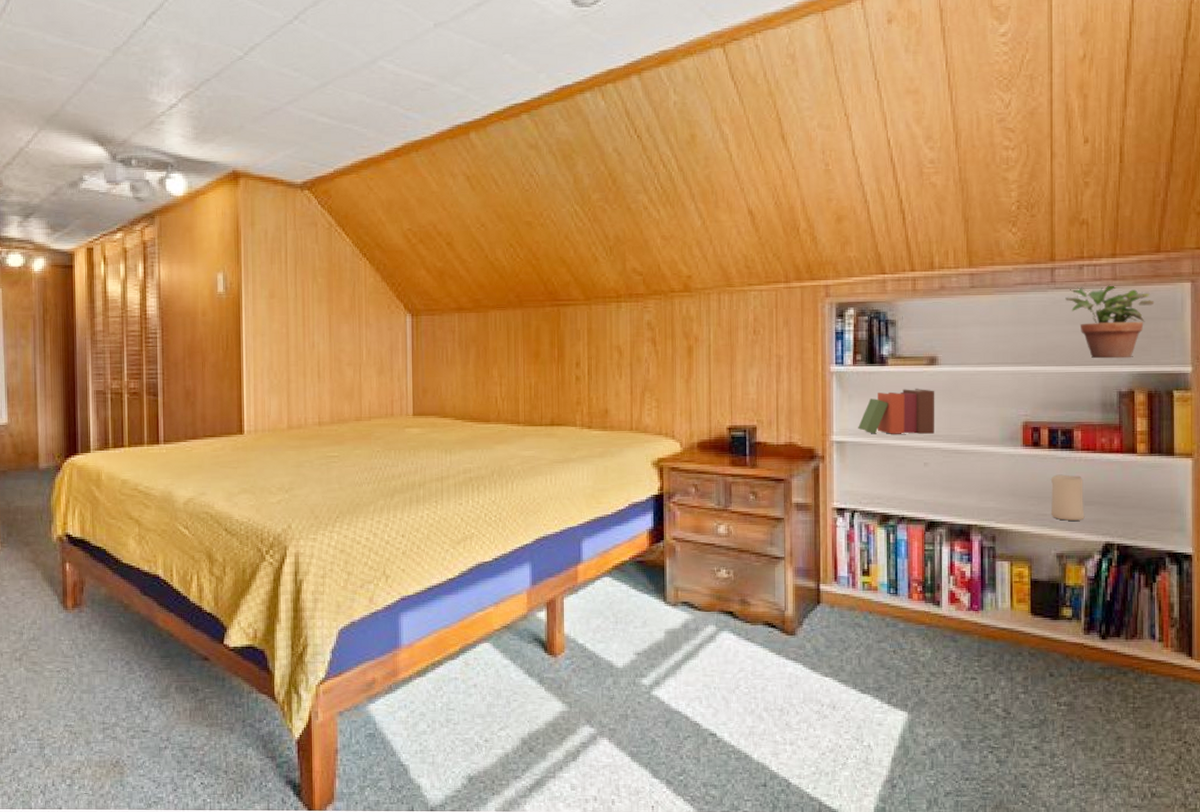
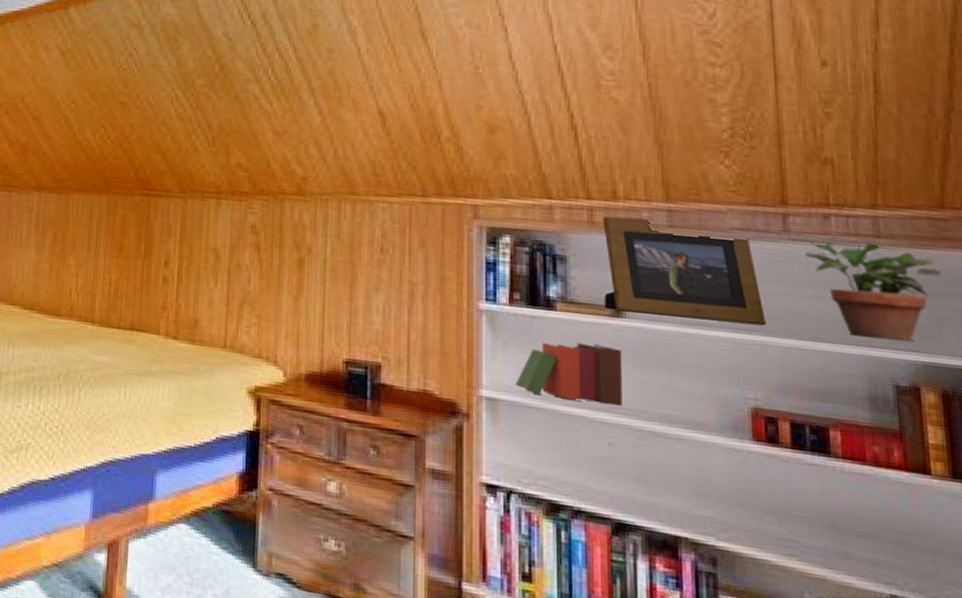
picture frame: none [923,283,1036,361] -> present [603,216,766,326]
candle: present [1050,474,1085,521] -> none [797,486,854,558]

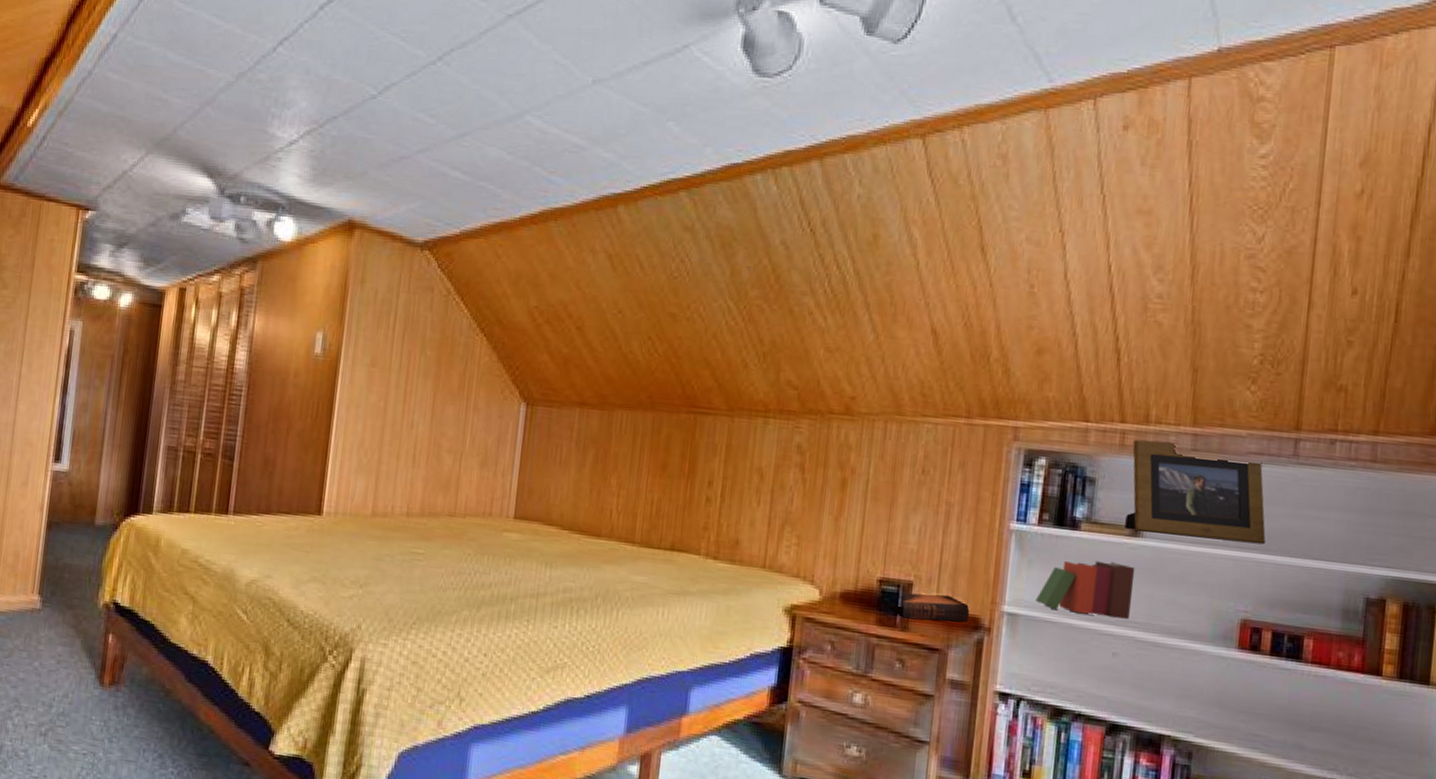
book: none [355,375,445,407] -> present [887,592,970,623]
potted plant: present [805,241,942,343] -> none [1309,465,1423,560]

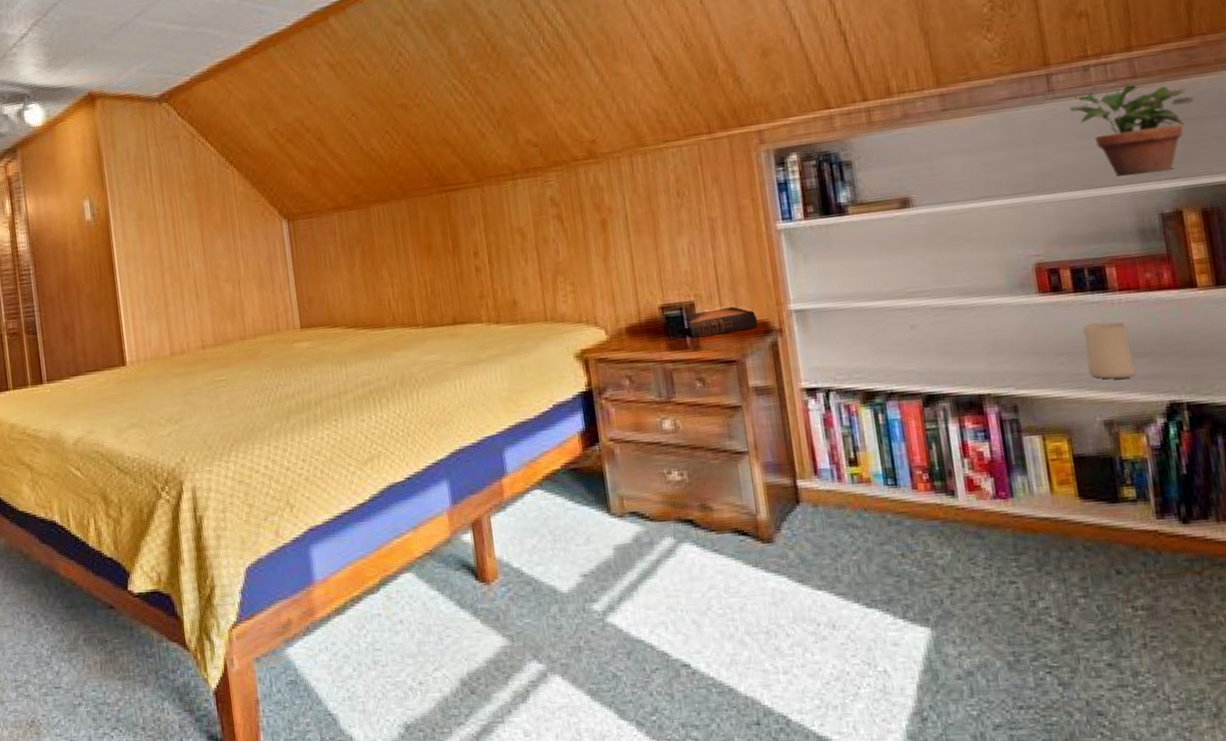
books: present [1036,561,1135,619] -> none [820,237,919,297]
picture frame: present [1125,440,1266,545] -> none [880,105,1041,203]
candle: none [1264,688,1310,749] -> present [1082,322,1137,379]
potted plant: none [1309,465,1423,560] -> present [1070,84,1195,177]

